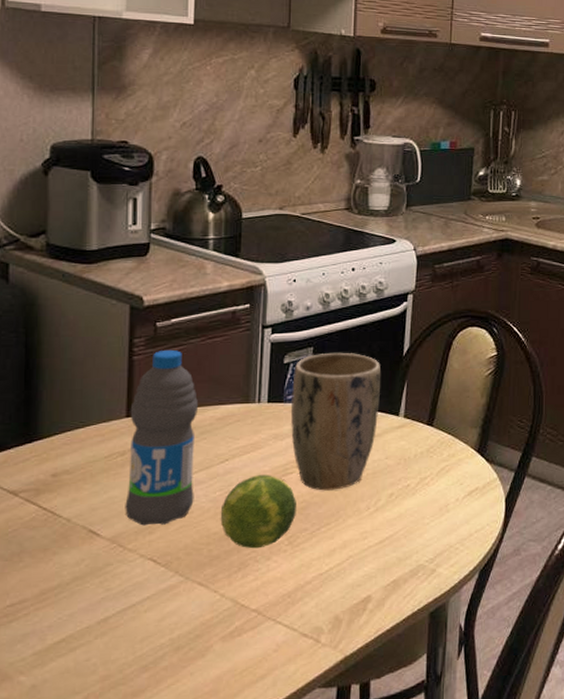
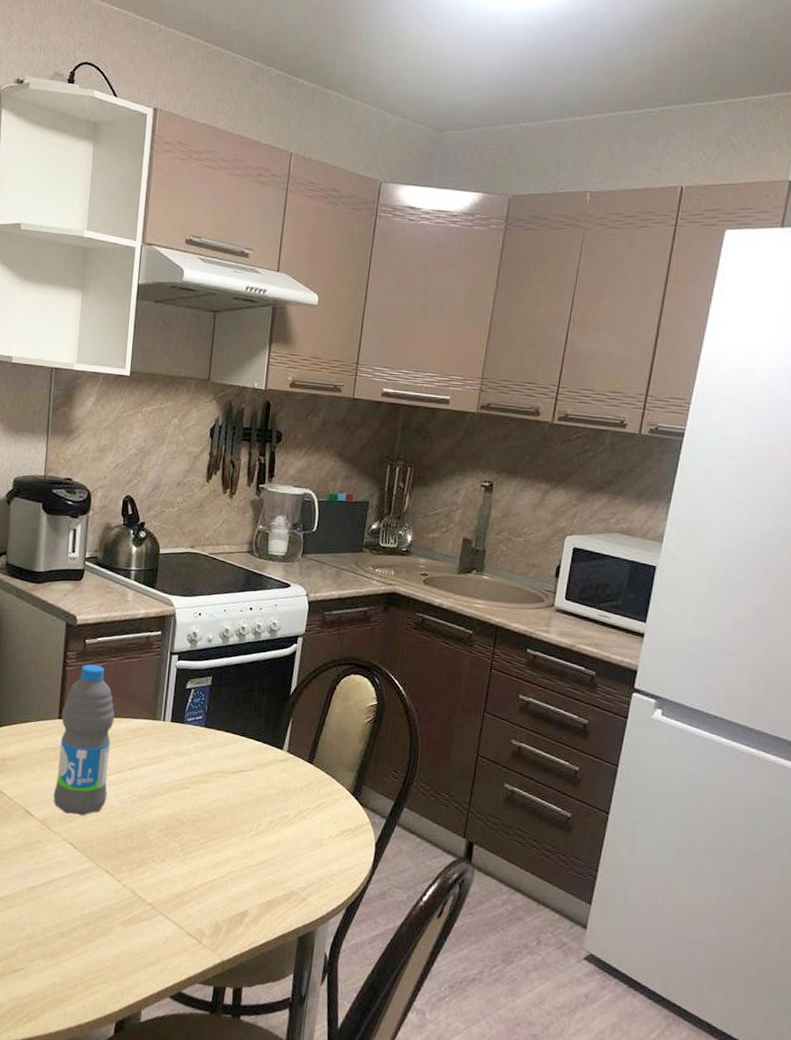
fruit: present [220,475,296,549] -> none [126,785,190,850]
plant pot: present [290,352,381,491] -> none [188,683,270,810]

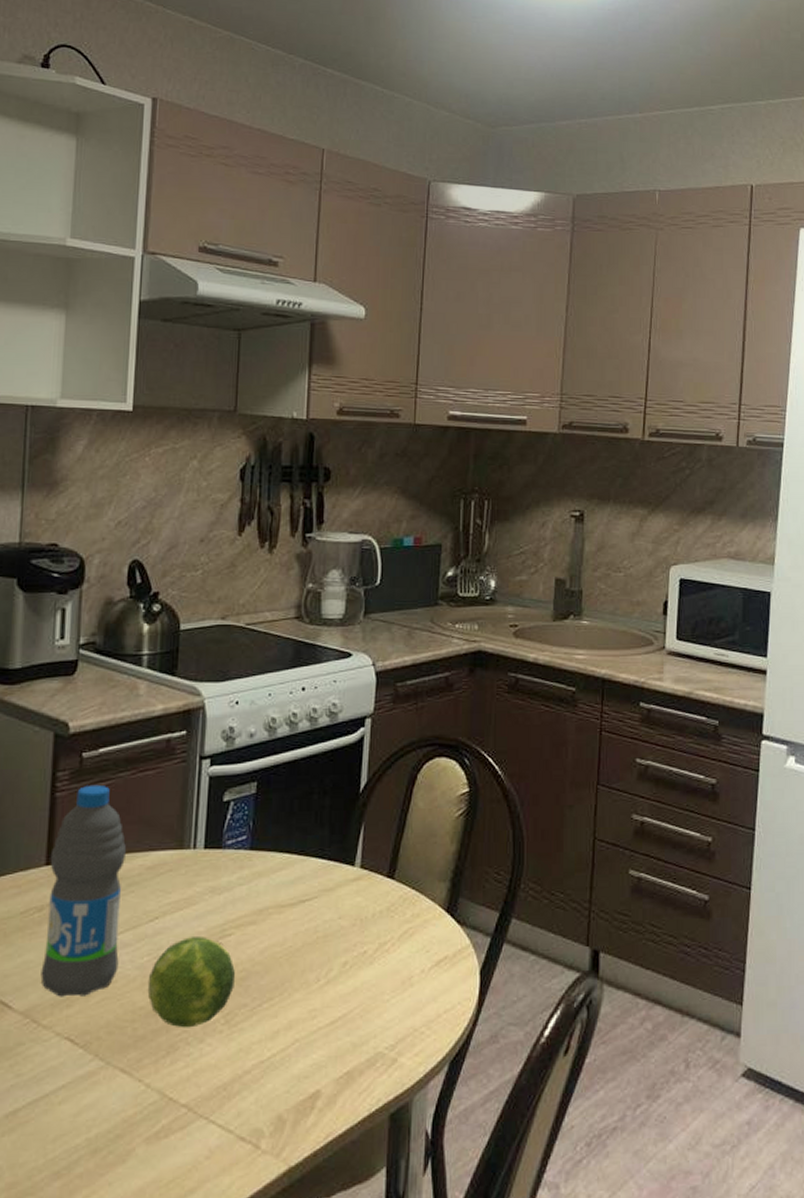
fruit: none [126,785,190,850] -> present [147,937,235,1028]

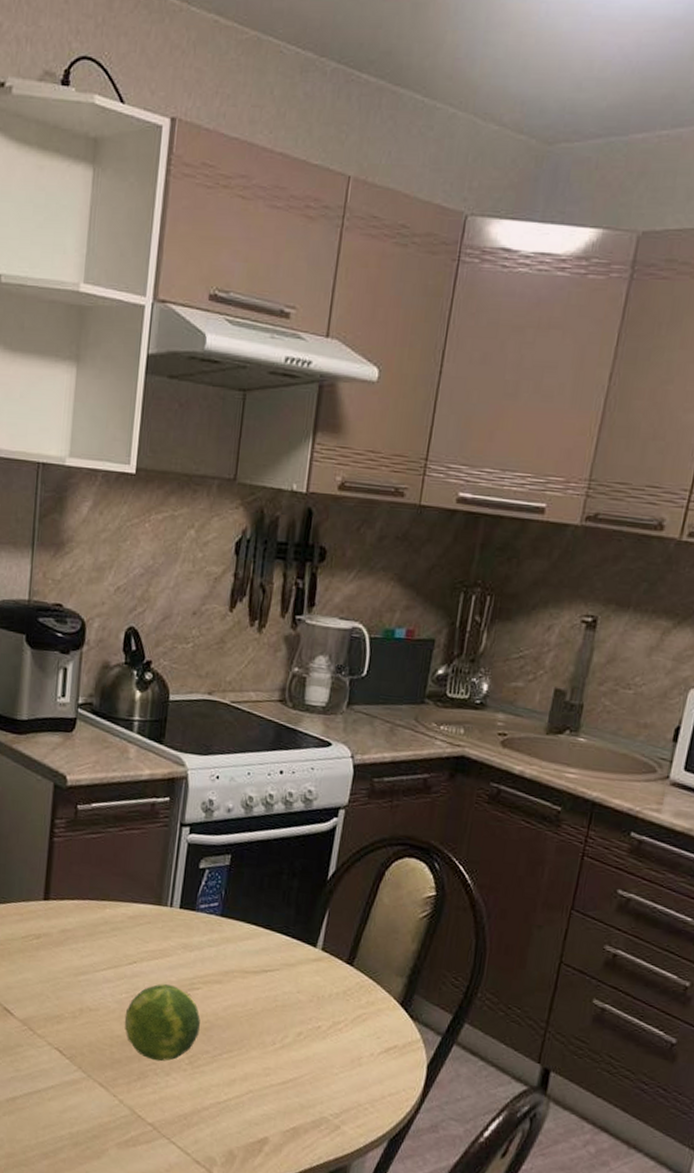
water bottle: present [40,784,126,997] -> none [37,835,112,1017]

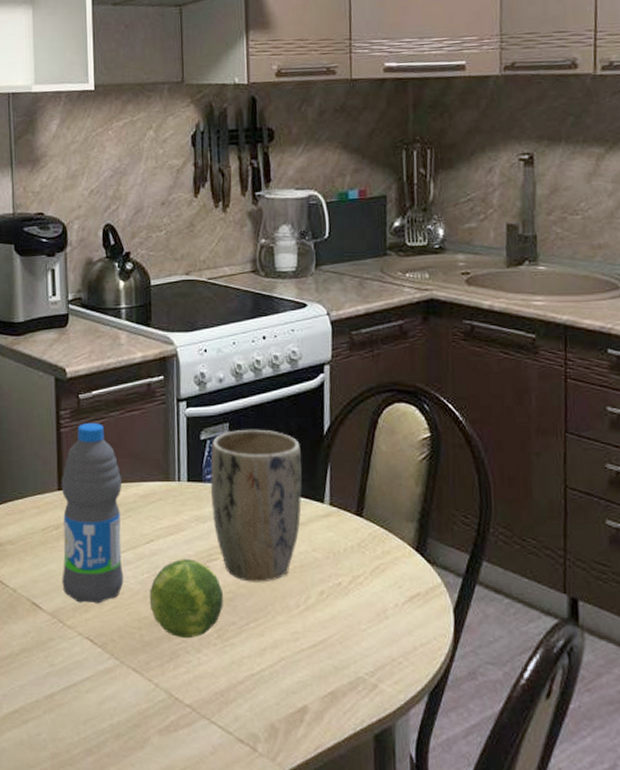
water bottle: none [37,835,112,1017] -> present [61,422,124,604]
plant pot: none [200,863,302,1017] -> present [210,429,302,582]

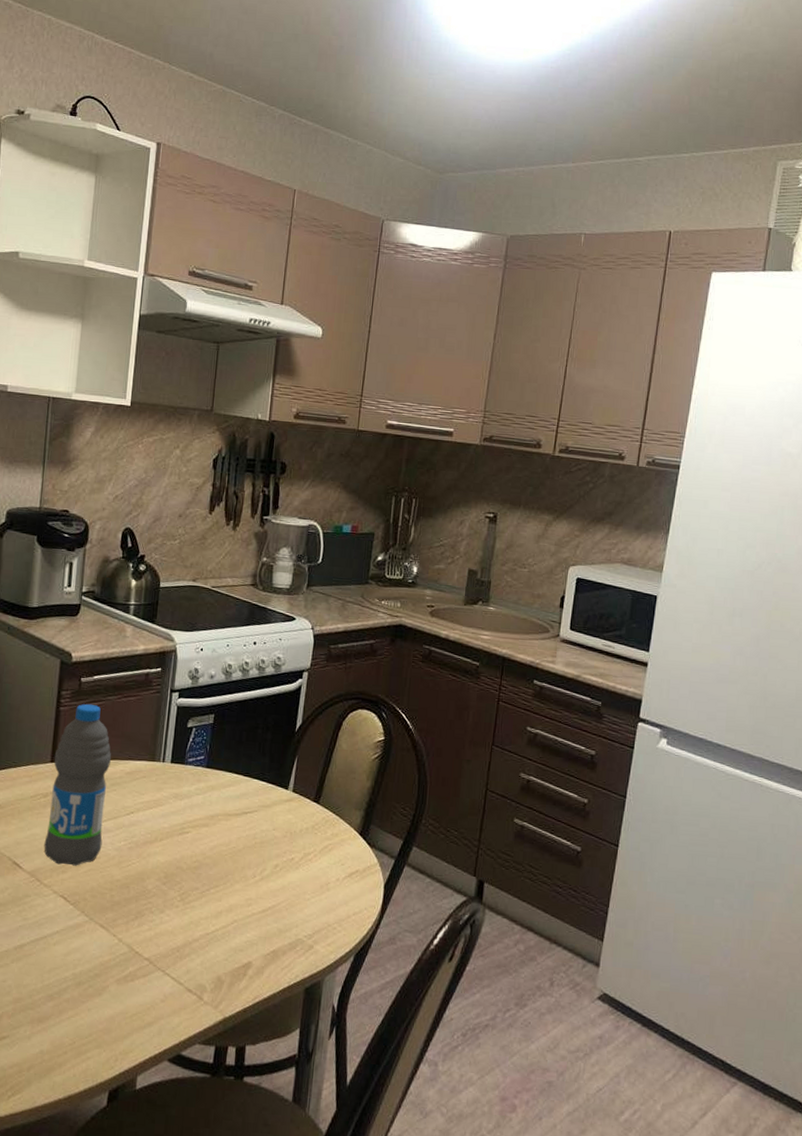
fruit: present [149,559,223,639] -> none [123,830,190,901]
plant pot: present [210,429,302,582] -> none [189,721,274,855]

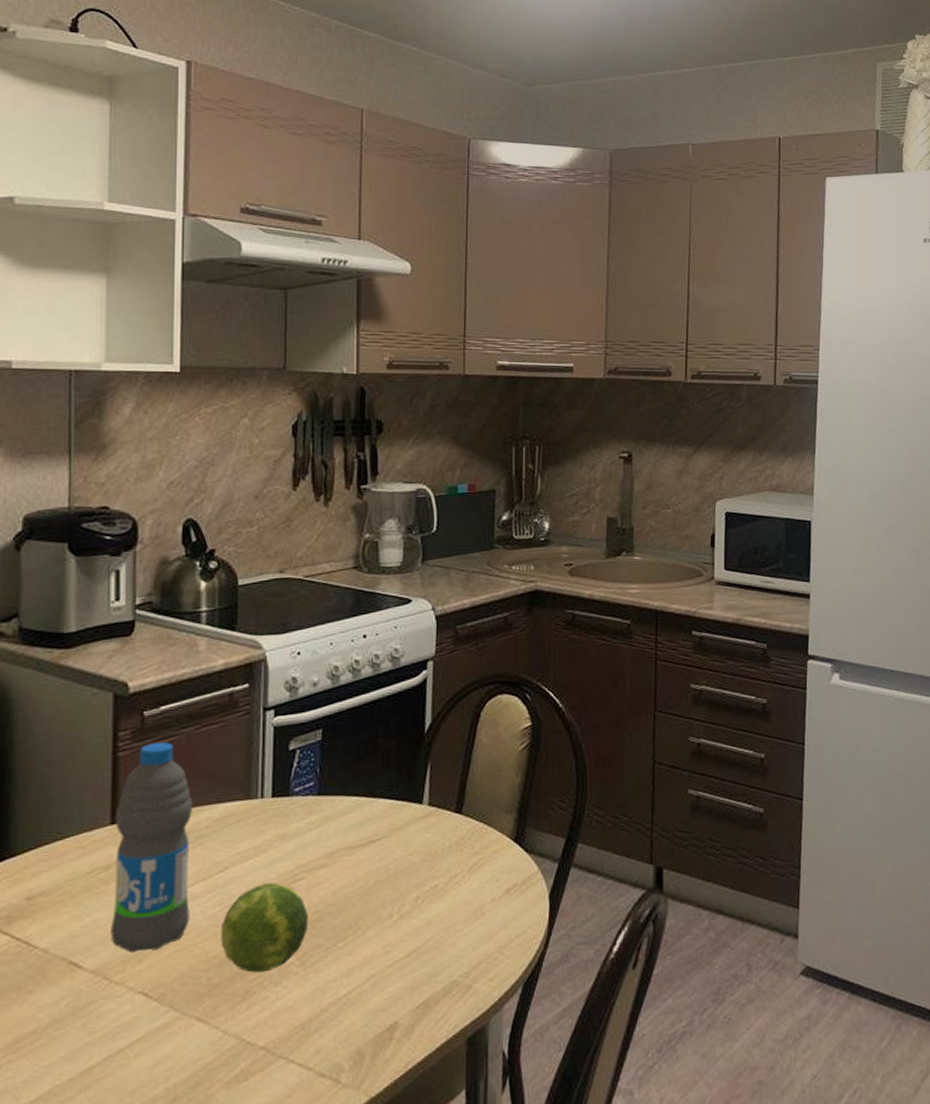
fruit: none [123,830,190,901] -> present [220,883,308,973]

